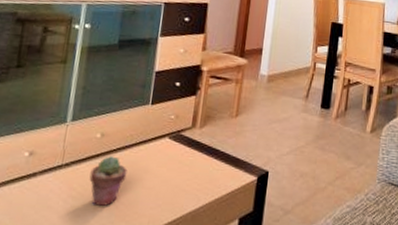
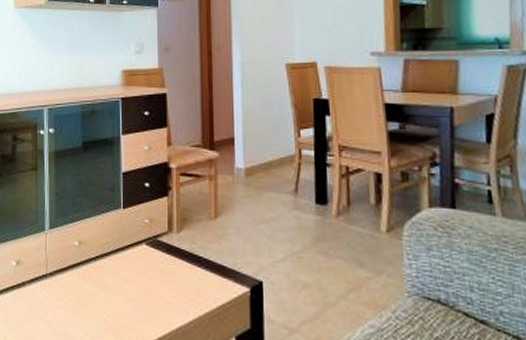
potted succulent: present [89,156,127,207] -> none [73,264,109,319]

